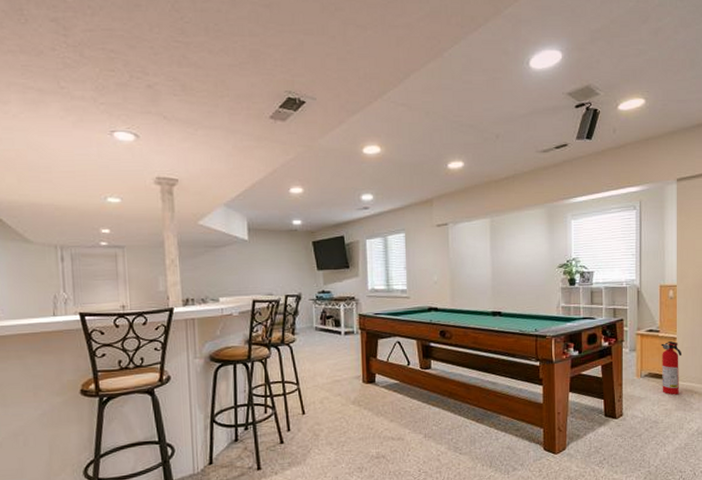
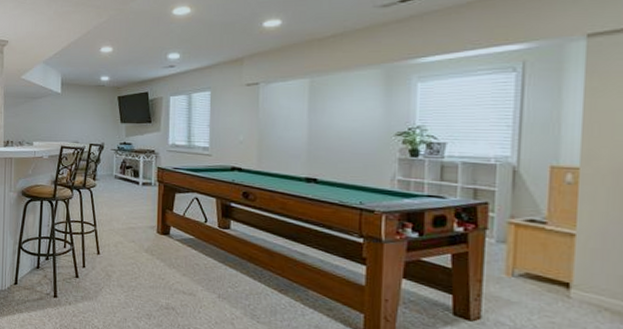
fire extinguisher: present [661,341,682,395] -> none [547,238,585,308]

